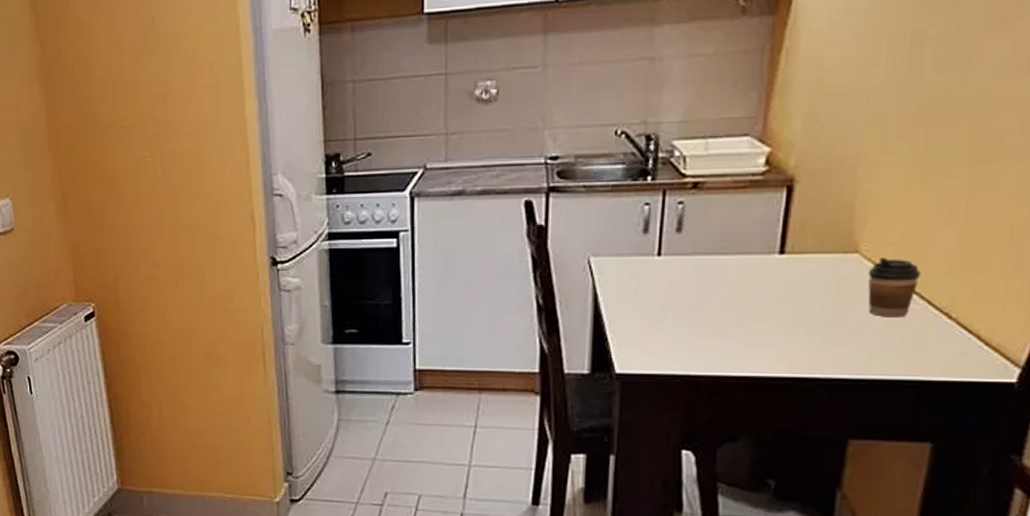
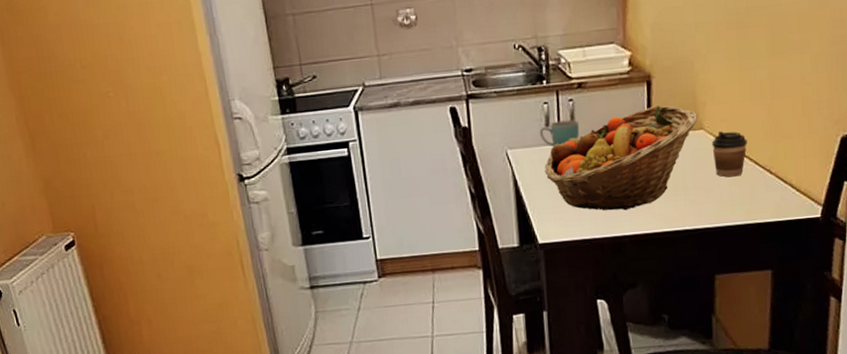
mug: none [634,227,688,259] -> present [539,119,580,147]
fruit basket: none [635,218,854,345] -> present [544,105,699,211]

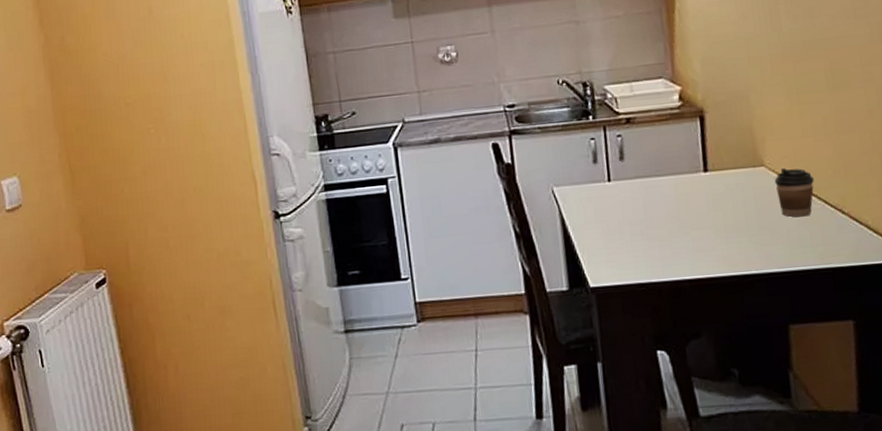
mug: present [539,119,580,147] -> none [586,156,630,185]
fruit basket: present [544,105,699,211] -> none [593,141,758,253]

